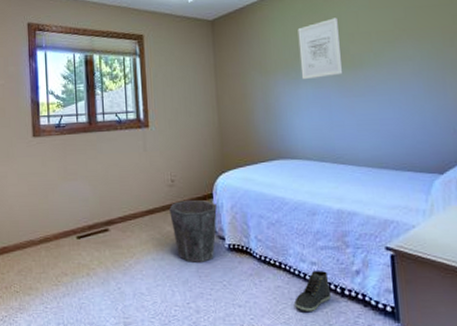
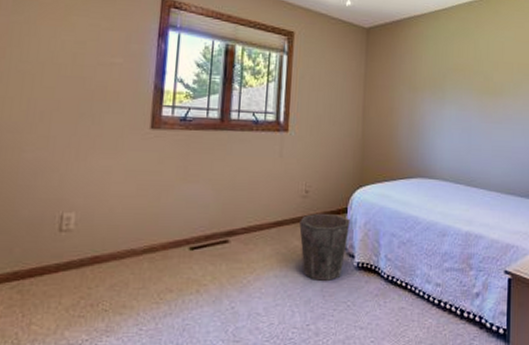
sneaker: present [294,270,332,311] -> none [416,291,452,334]
wall art: present [297,17,343,80] -> none [447,44,486,101]

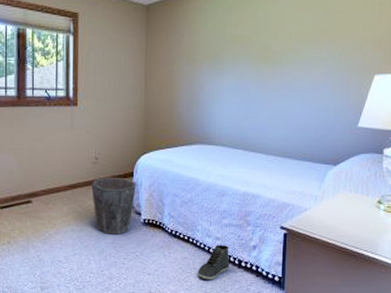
sneaker: none [416,291,452,334] -> present [198,244,230,280]

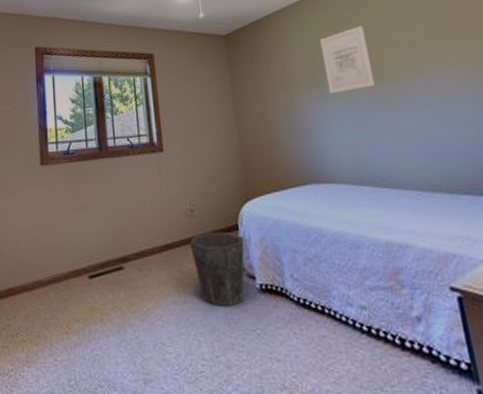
sneaker: present [198,244,230,280] -> none [344,315,390,368]
wall art: none [225,14,265,72] -> present [319,25,376,94]

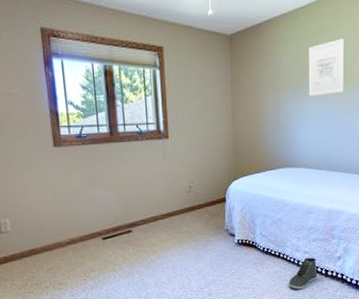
waste bin: present [190,232,245,306] -> none [187,203,229,256]
sneaker: none [344,315,390,368] -> present [289,257,318,289]

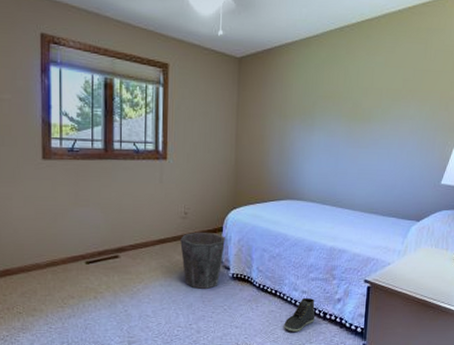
waste bin: none [187,203,229,256] -> present [180,232,225,289]
wall art: present [308,38,345,97] -> none [316,71,356,128]

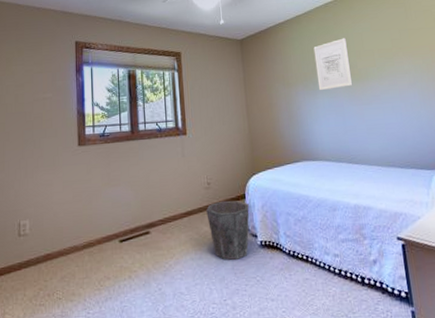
sneaker: present [284,297,316,332] -> none [321,261,354,301]
wall art: none [316,71,356,128] -> present [313,38,353,91]

